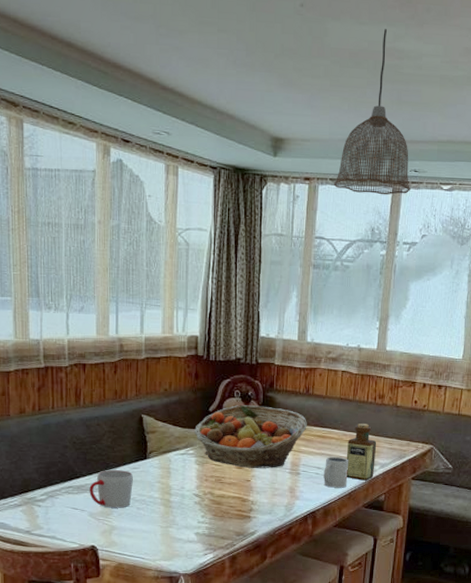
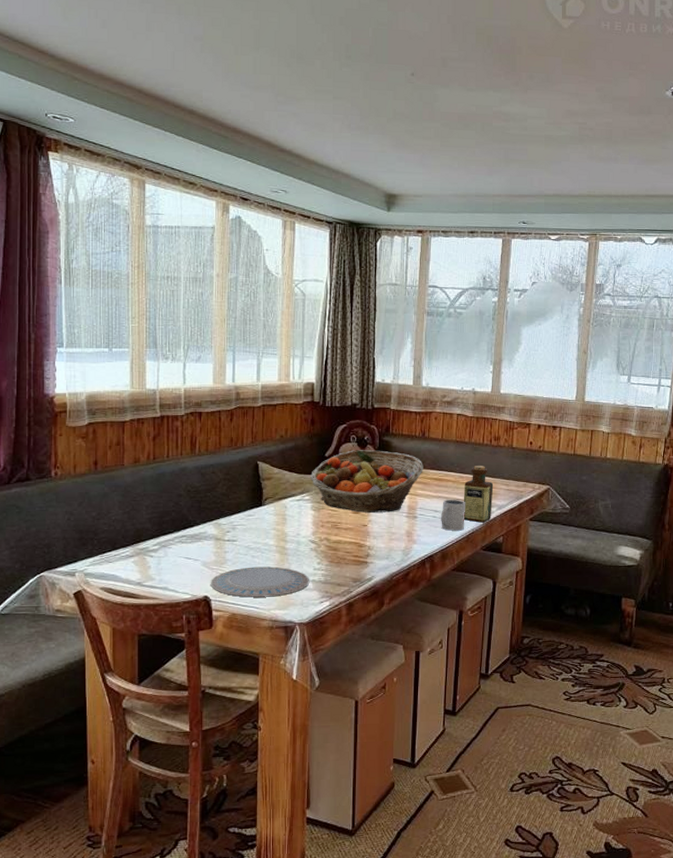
mug: present [89,470,133,508] -> none [203,518,248,557]
plate: none [98,518,194,548] -> present [211,566,310,598]
pendant lamp: present [333,29,411,195] -> none [445,95,520,246]

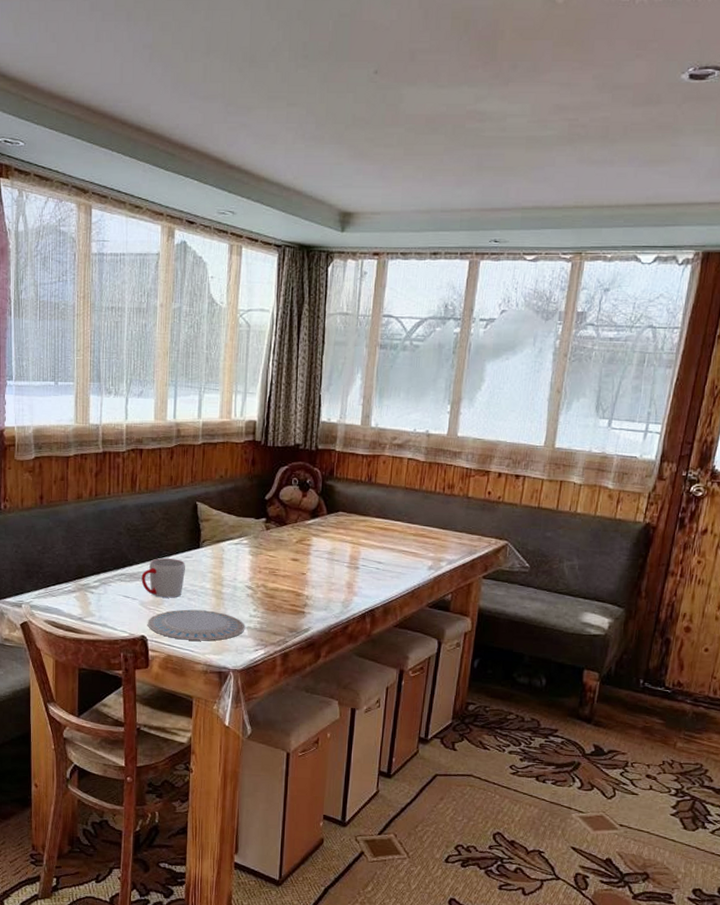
mug: none [203,518,248,557] -> present [141,558,185,598]
fruit basket: present [309,450,423,513] -> none [248,493,368,561]
mug: present [441,499,465,531] -> none [384,550,412,585]
bottle: present [463,466,494,523] -> none [410,515,445,578]

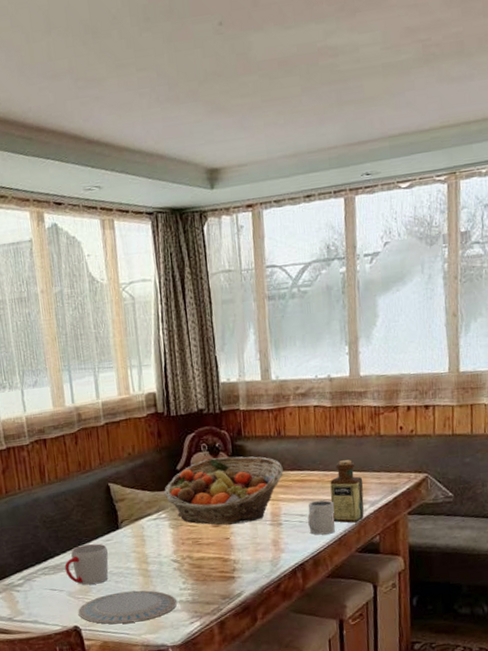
fruit basket: none [248,493,368,561] -> present [163,456,284,525]
mug: none [384,550,412,585] -> present [308,500,335,535]
bottle: none [410,515,445,578] -> present [330,460,364,523]

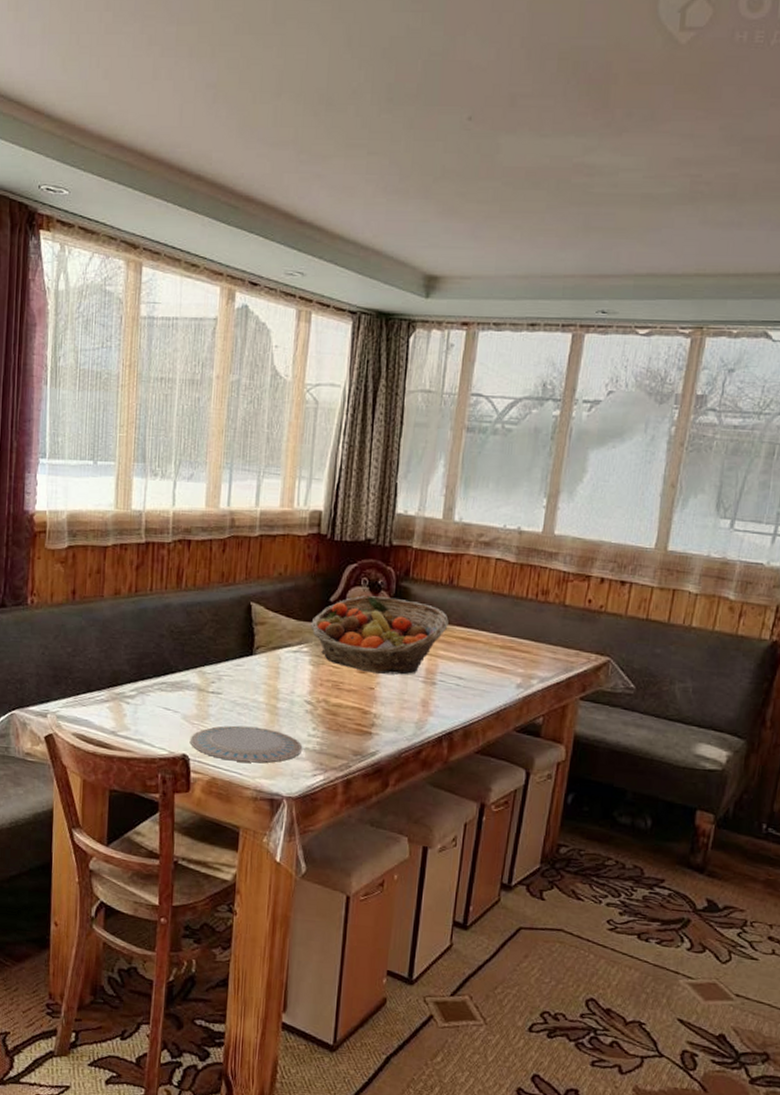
mug: present [65,543,109,585] -> none [184,665,236,712]
mug: present [308,500,335,535] -> none [465,664,498,705]
bottle: present [330,460,364,523] -> none [495,625,536,698]

